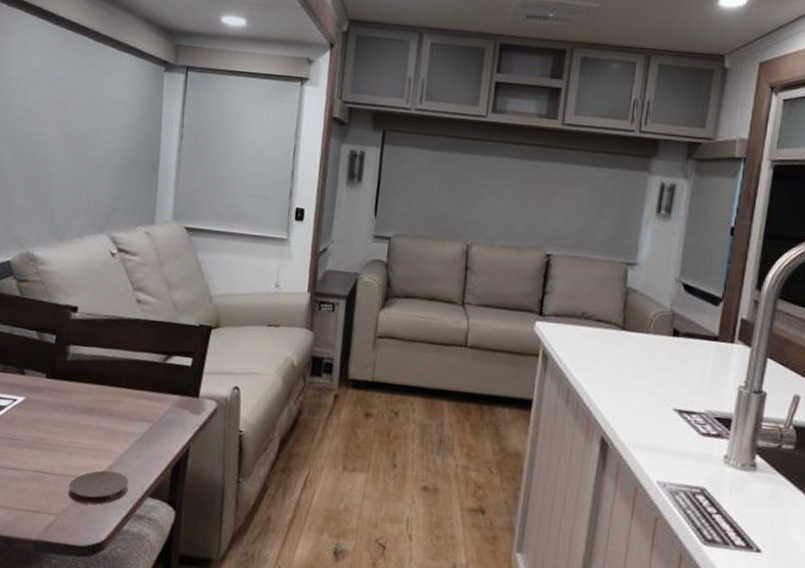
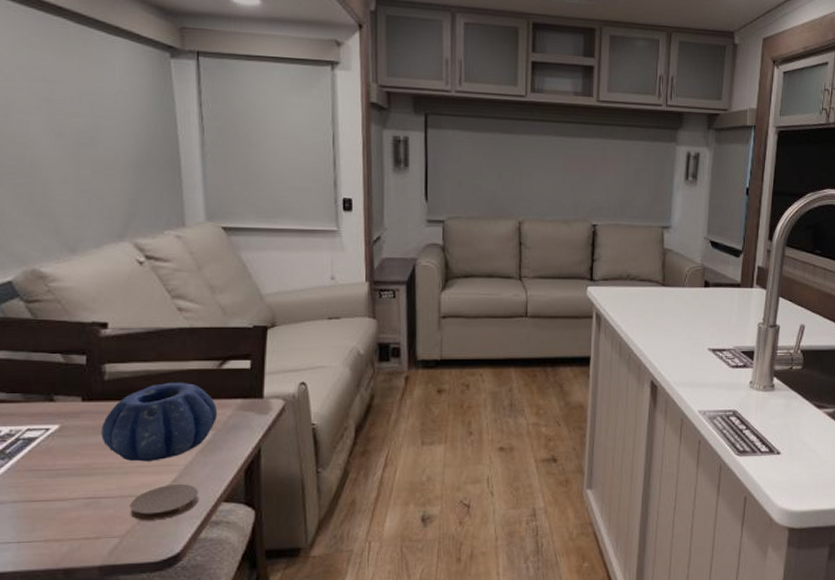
decorative bowl: none [56,370,157,446] -> present [101,382,218,462]

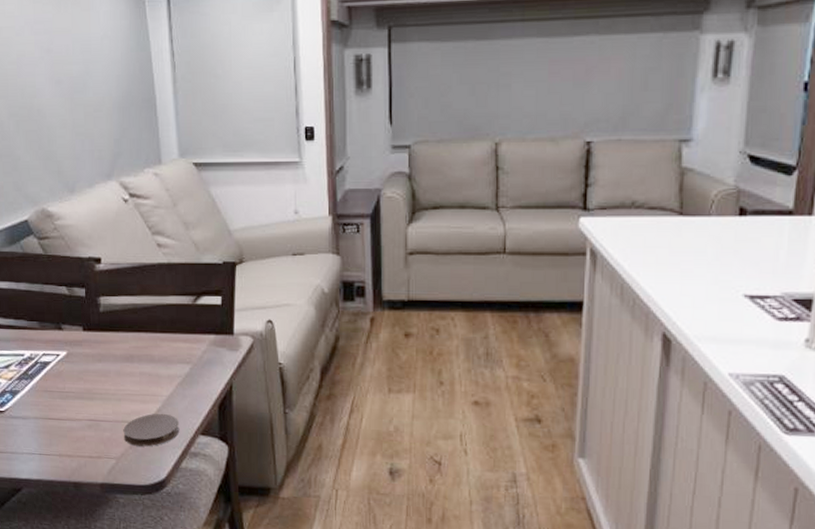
decorative bowl: present [101,382,218,462] -> none [99,315,194,391]

